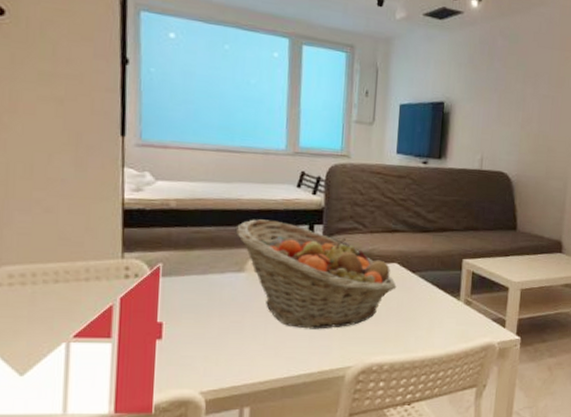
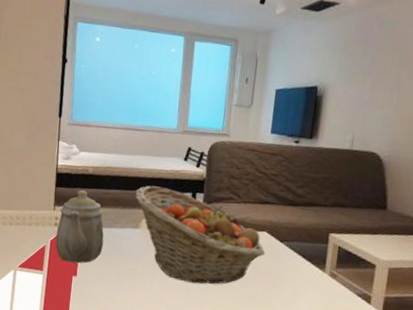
teapot: none [127,230,198,323] -> present [55,190,104,264]

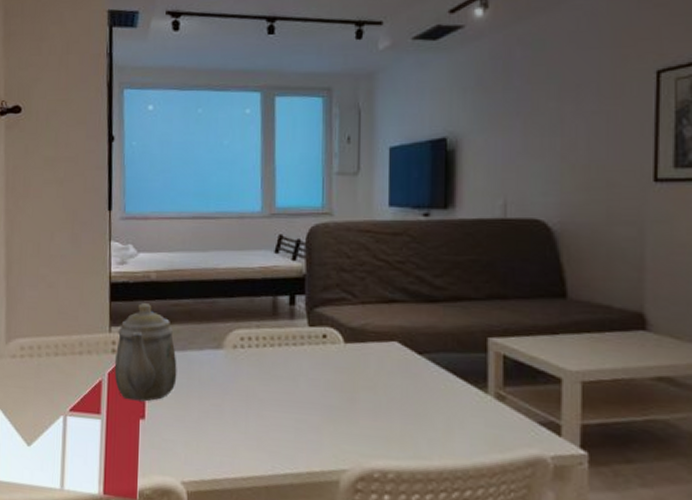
fruit basket: present [135,185,265,284] -> none [214,290,399,420]

